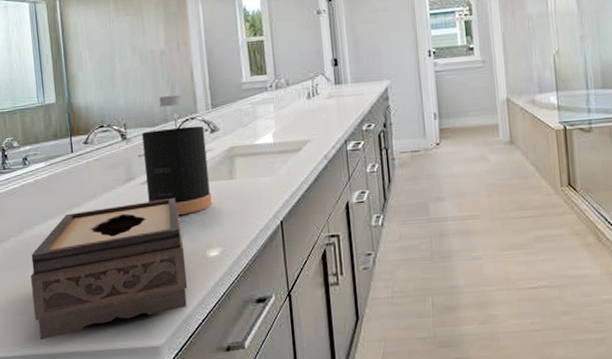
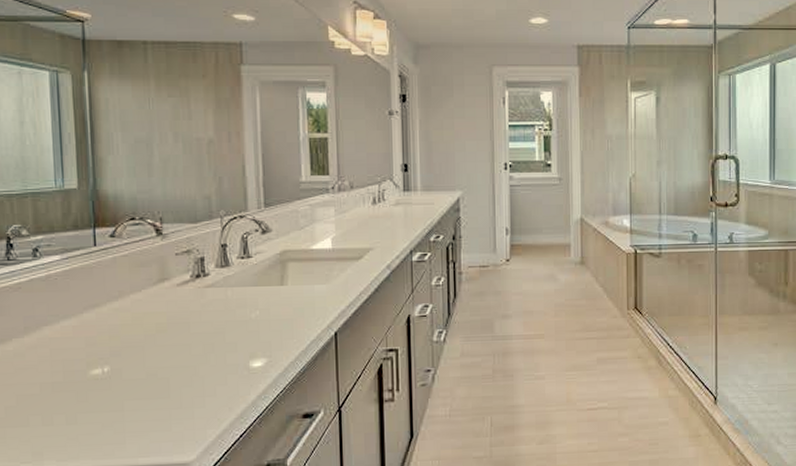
tissue box: present [31,197,188,340] -> none [36,302,225,454]
bottle: present [141,95,212,215] -> none [180,190,259,321]

